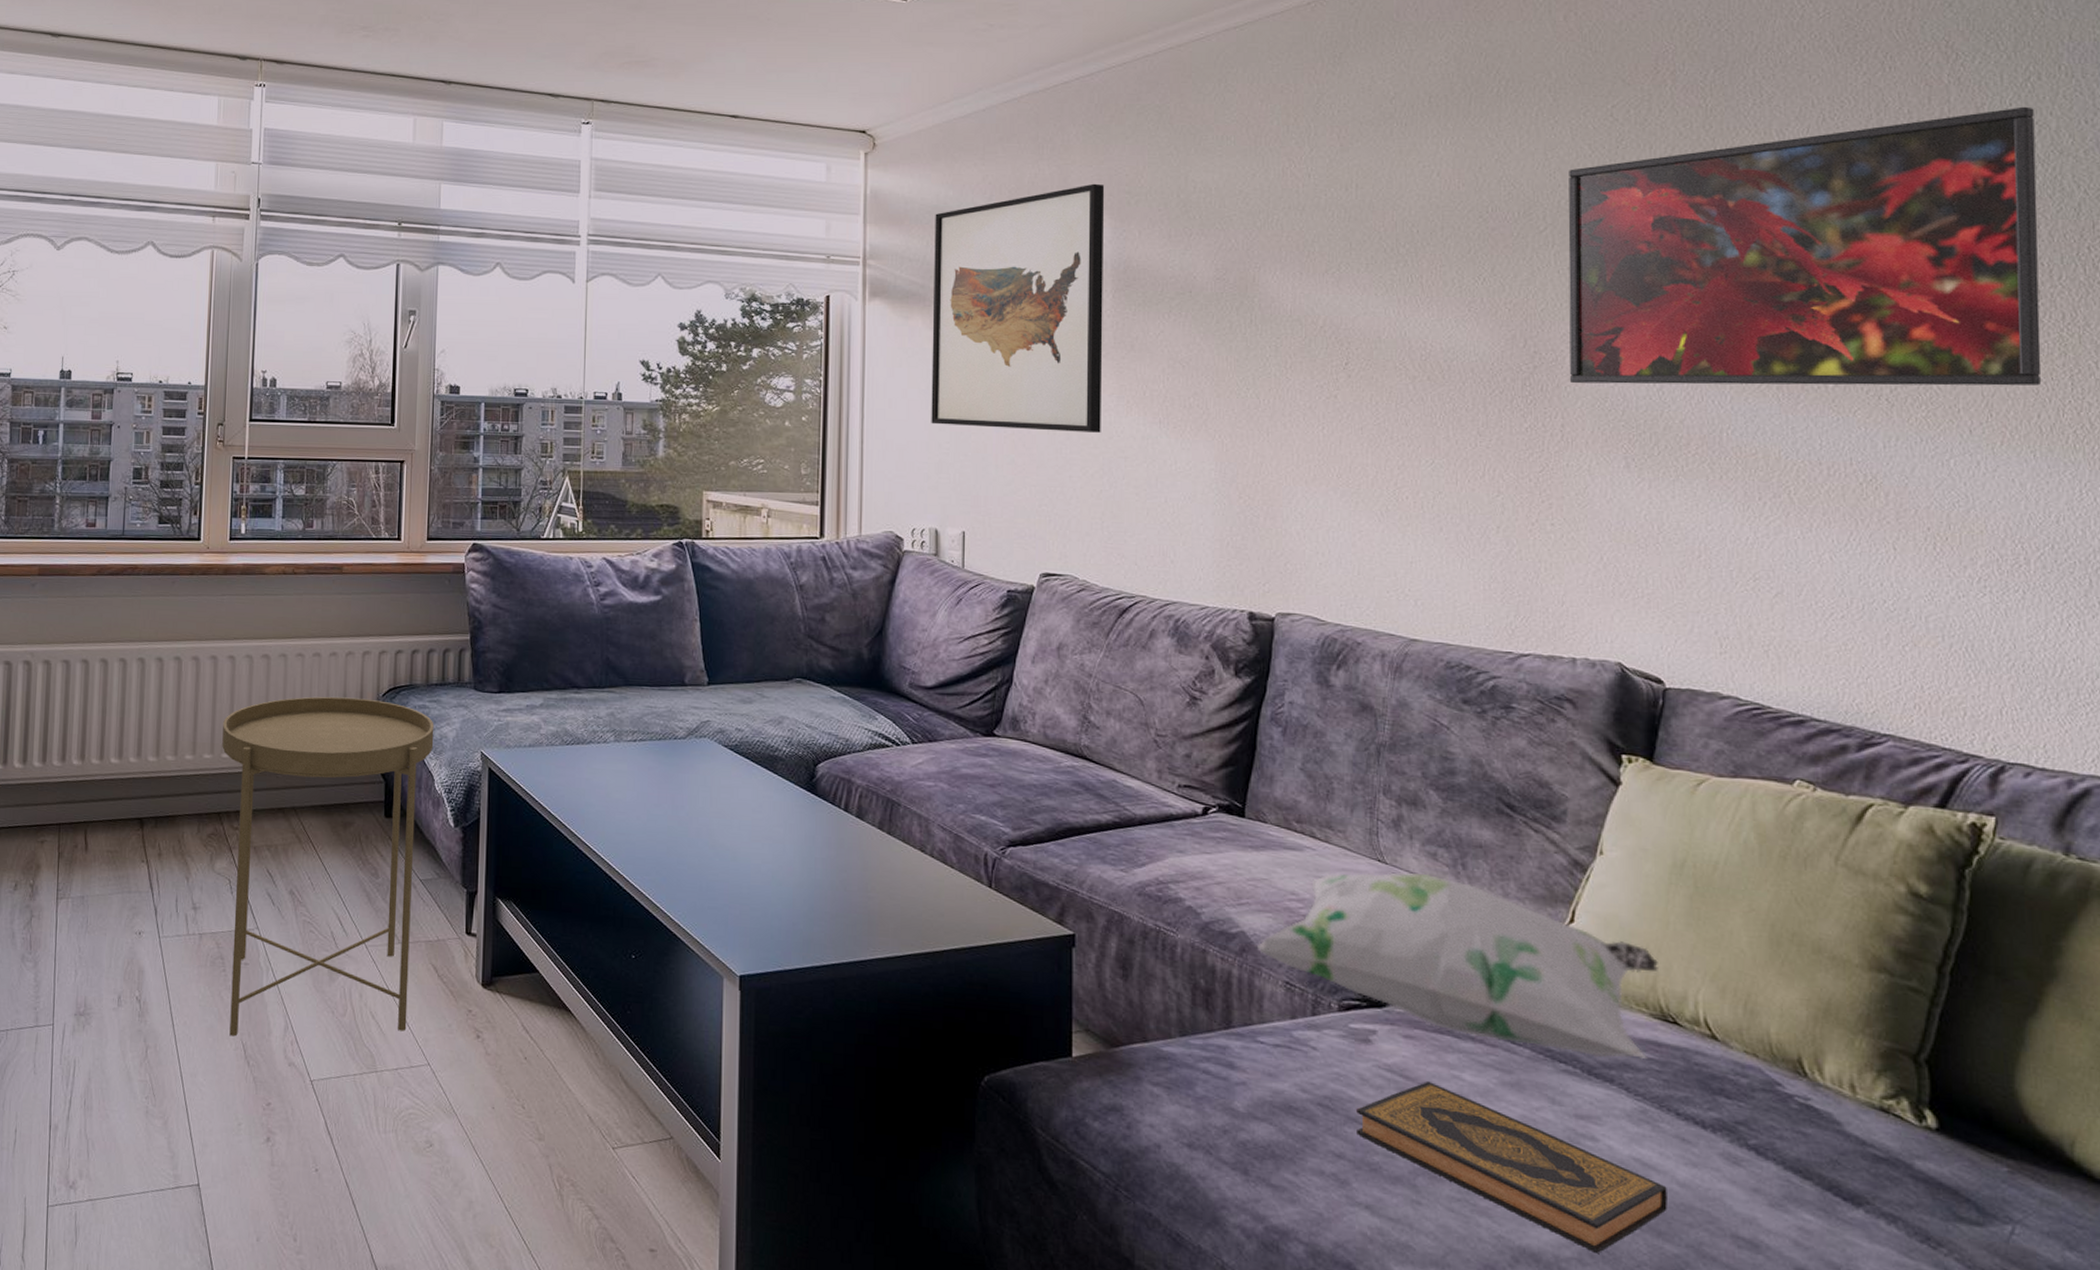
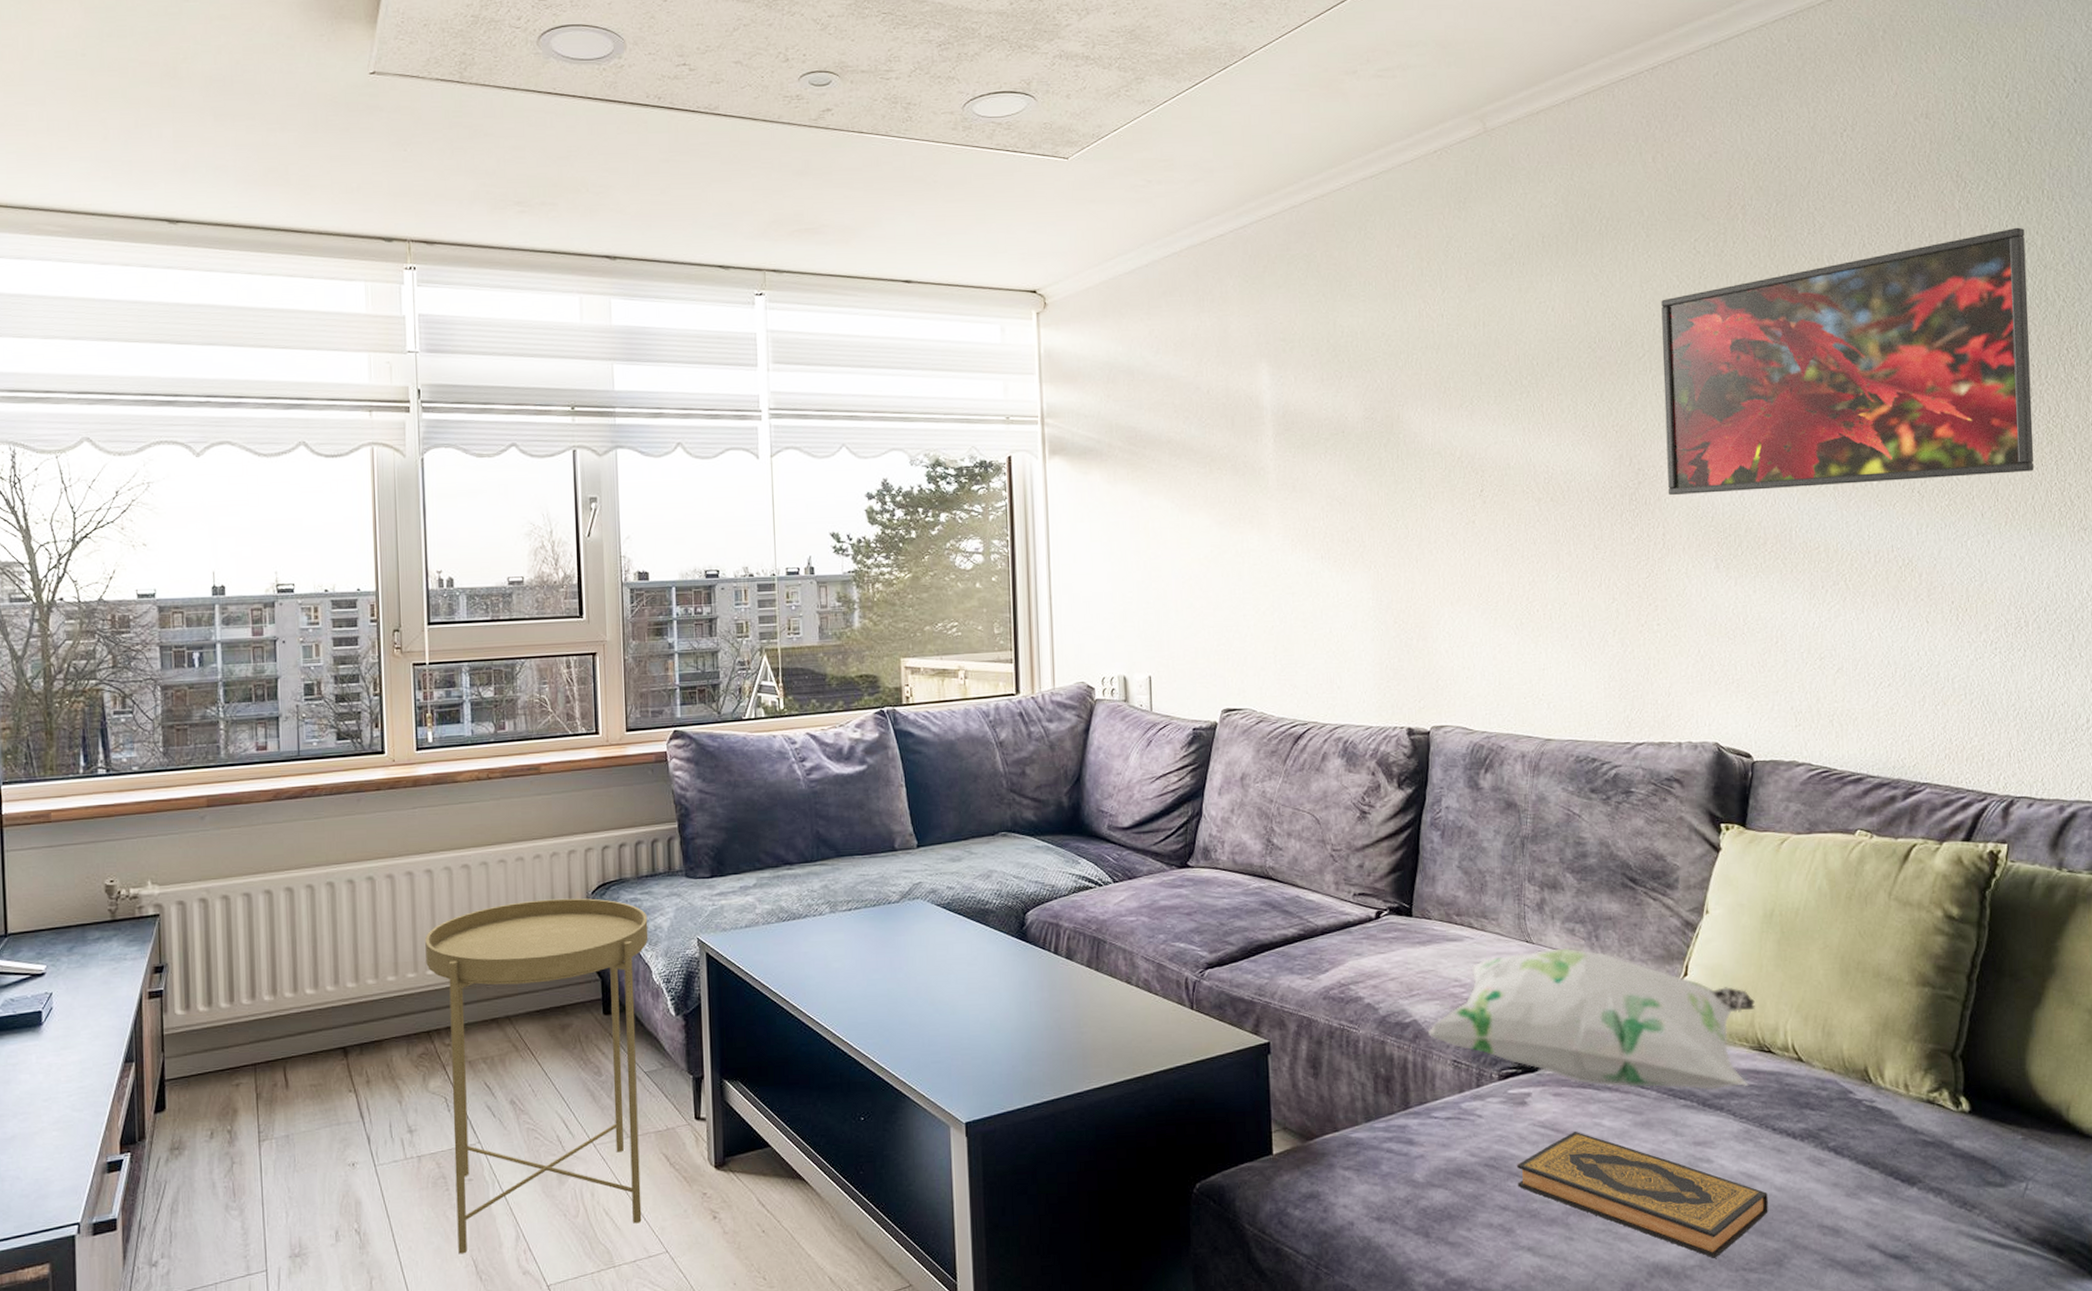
wall art: present [931,183,1105,433] -> none [1106,332,1270,575]

